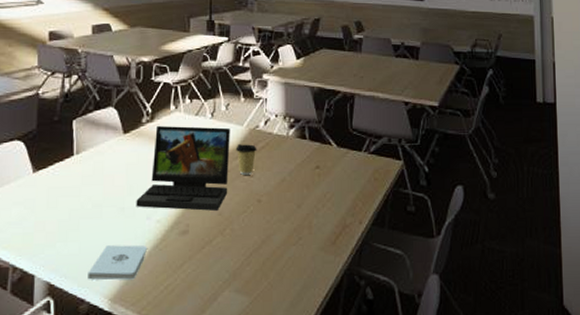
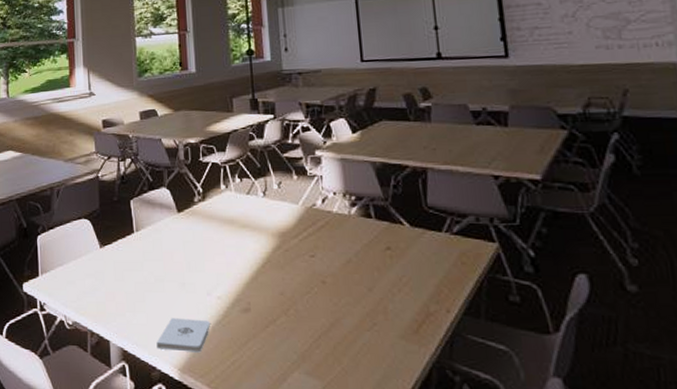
laptop: present [136,126,230,211] -> none [195,205,288,290]
coffee cup: present [235,144,257,175] -> none [292,223,316,255]

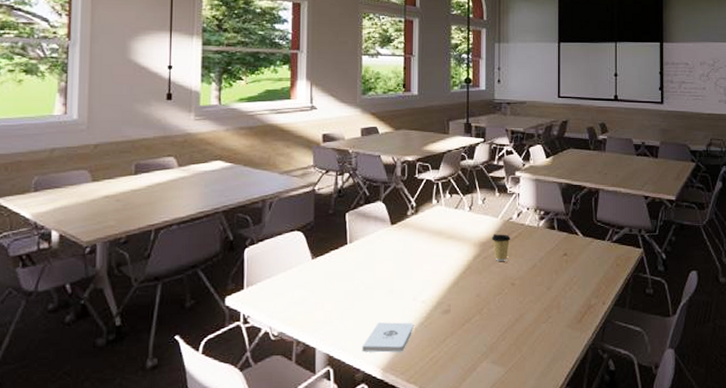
coffee cup: none [292,223,316,255] -> present [491,234,511,261]

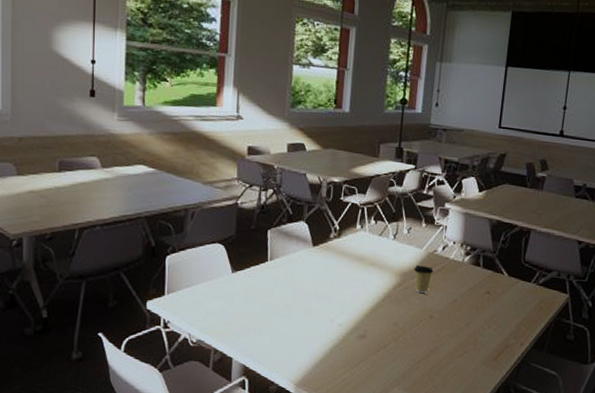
notepad: present [362,322,414,353] -> none [277,340,329,371]

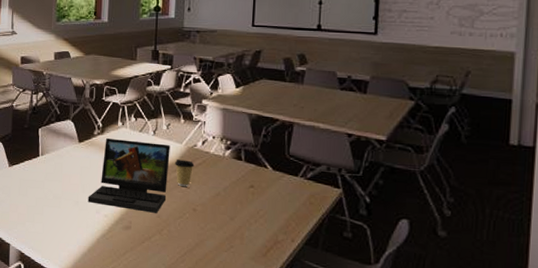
laptop: none [321,242,411,321] -> present [87,138,170,213]

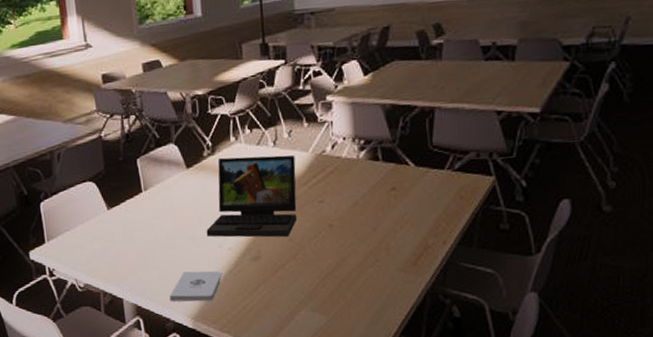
notepad: none [49,229,96,259] -> present [169,271,222,302]
coffee cup: present [174,159,195,187] -> none [302,170,325,201]

